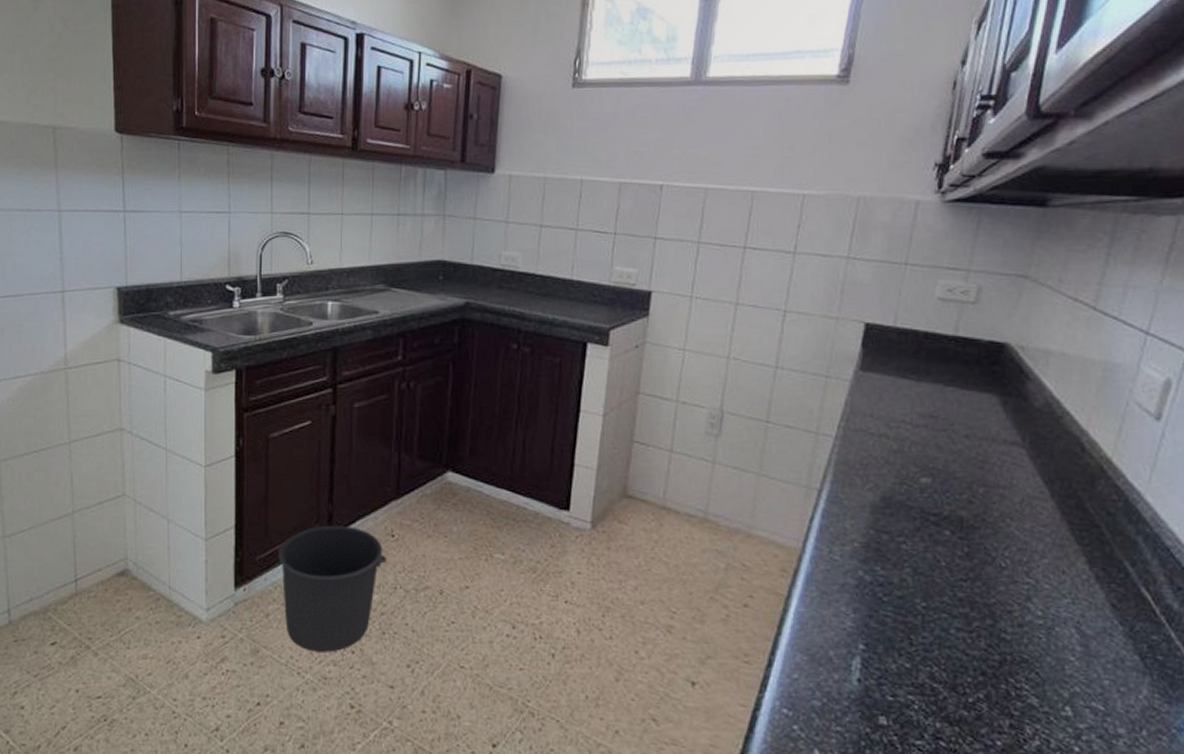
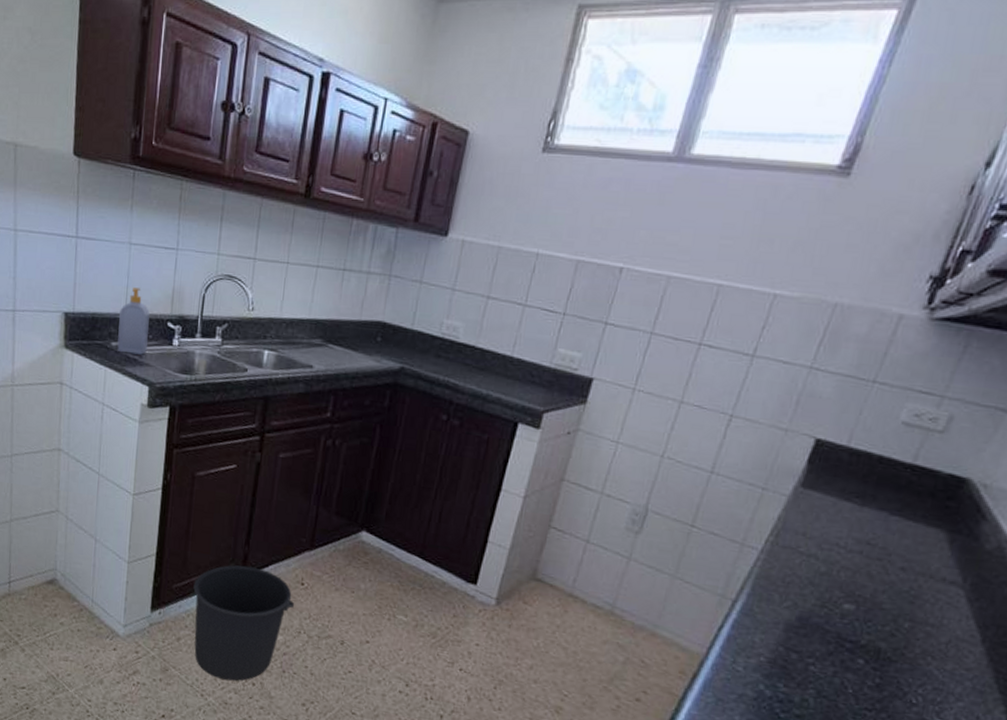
soap bottle: none [175,254,207,321] -> present [117,287,150,355]

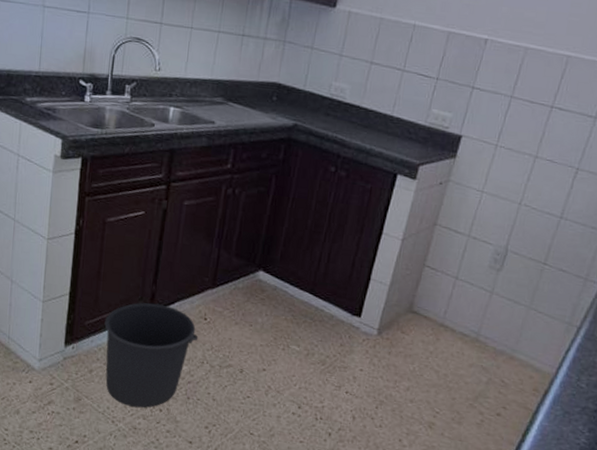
soap bottle: present [117,287,150,355] -> none [32,47,63,110]

